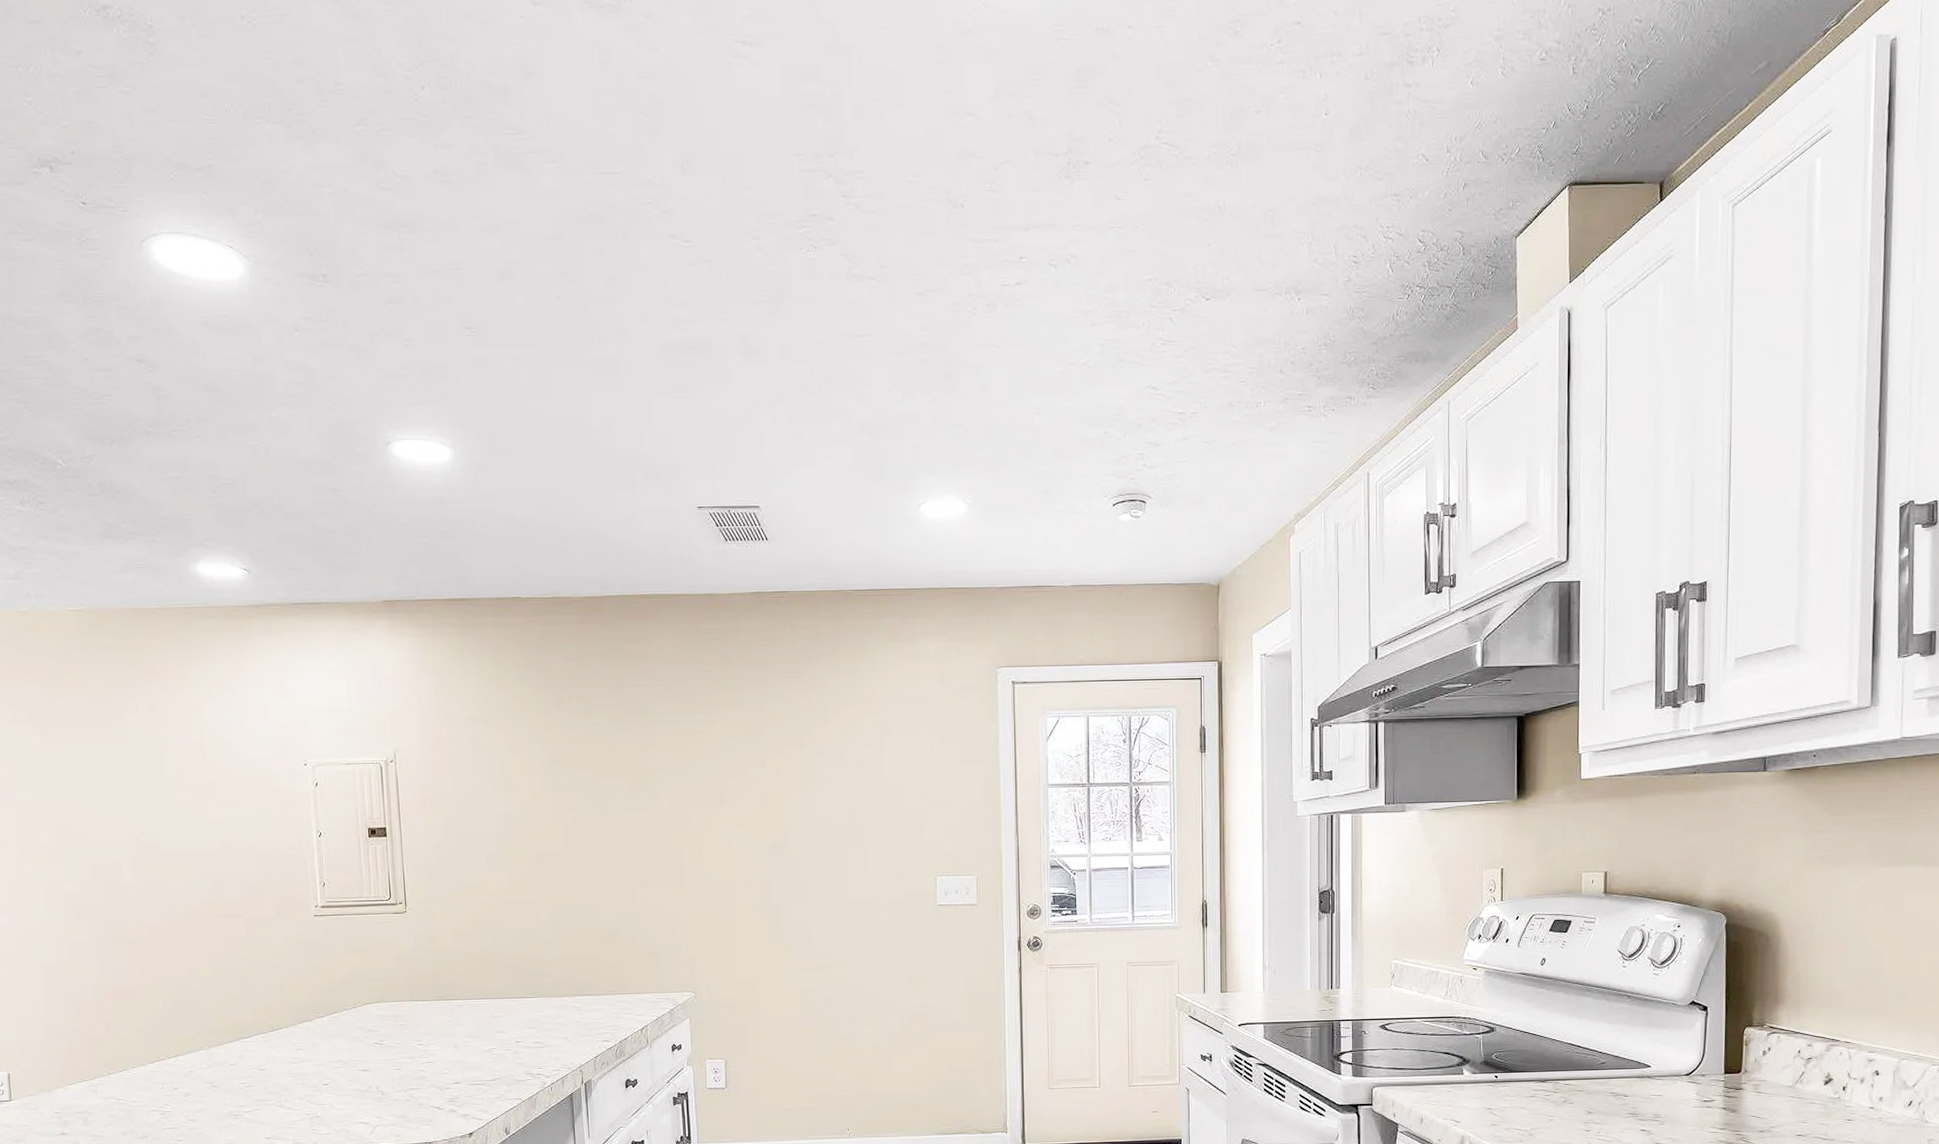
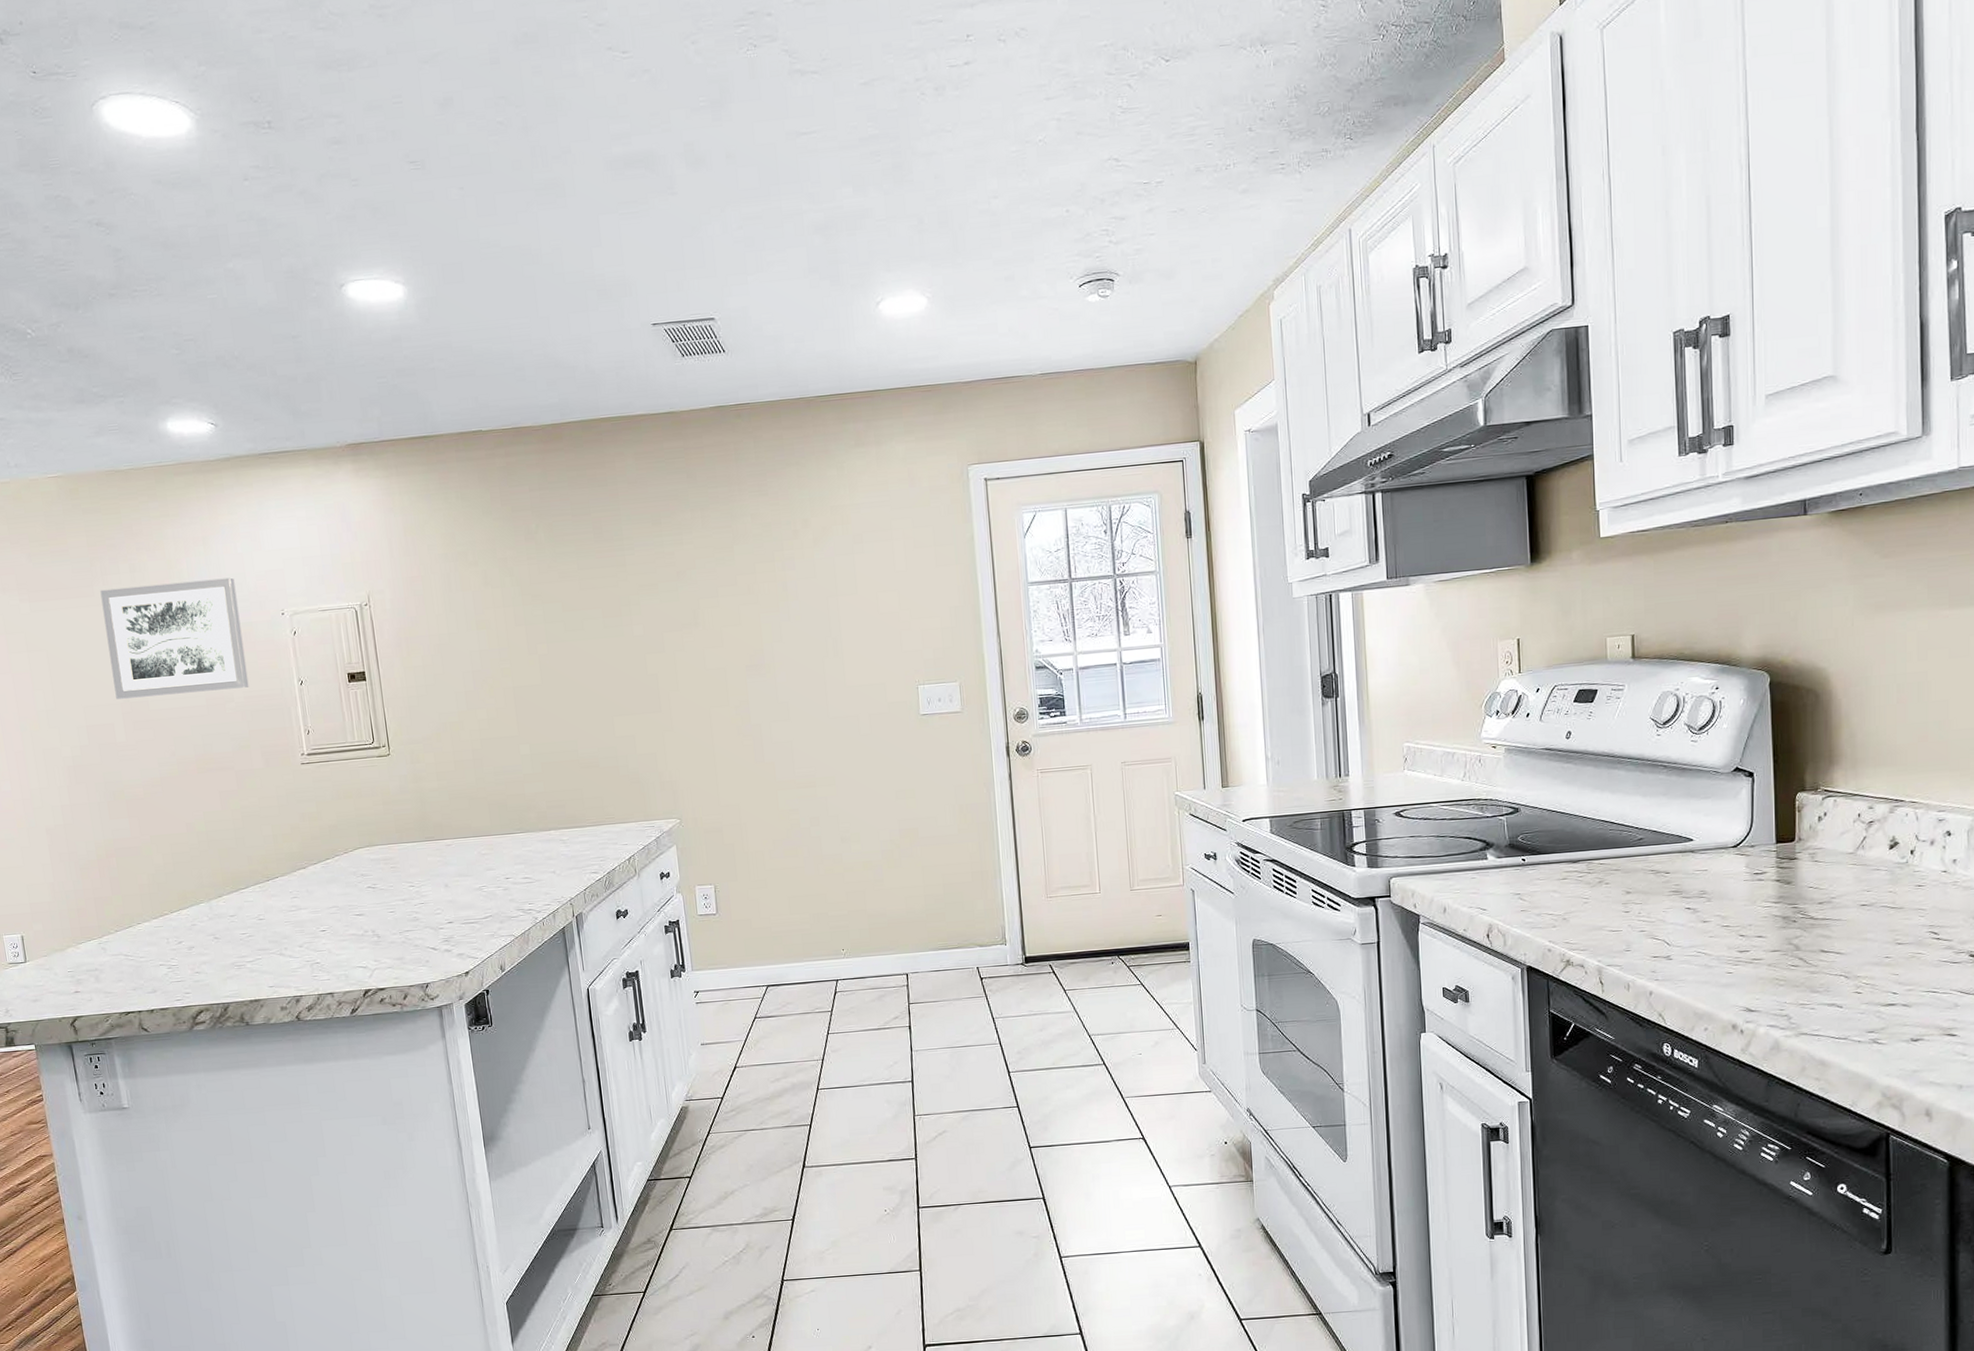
wall art: none [116,724,266,839] -> present [100,577,249,699]

